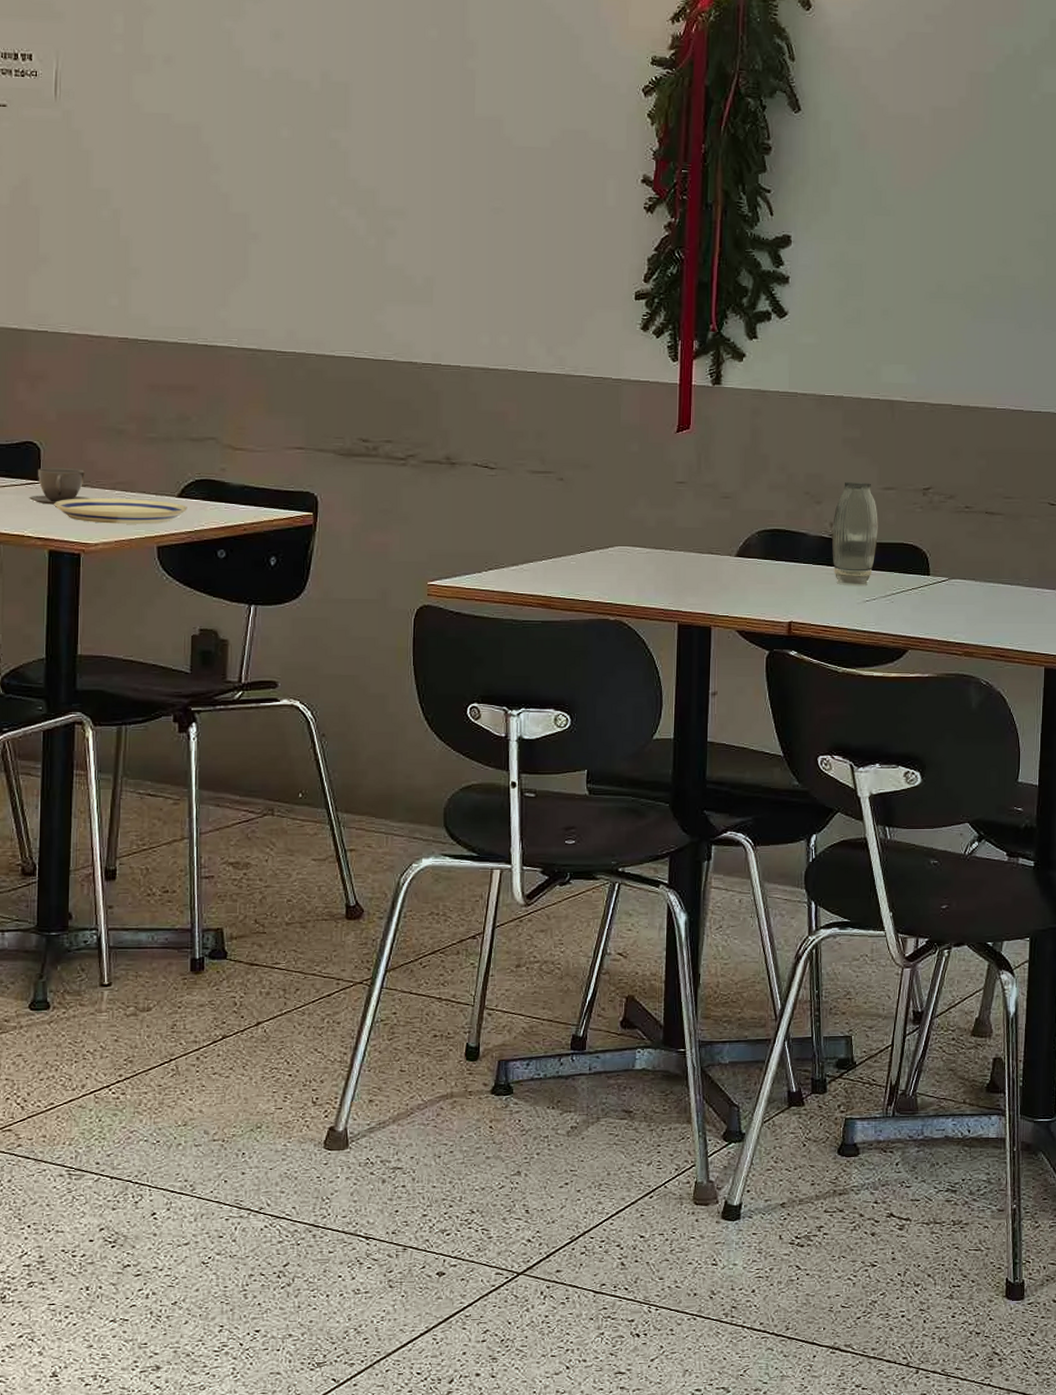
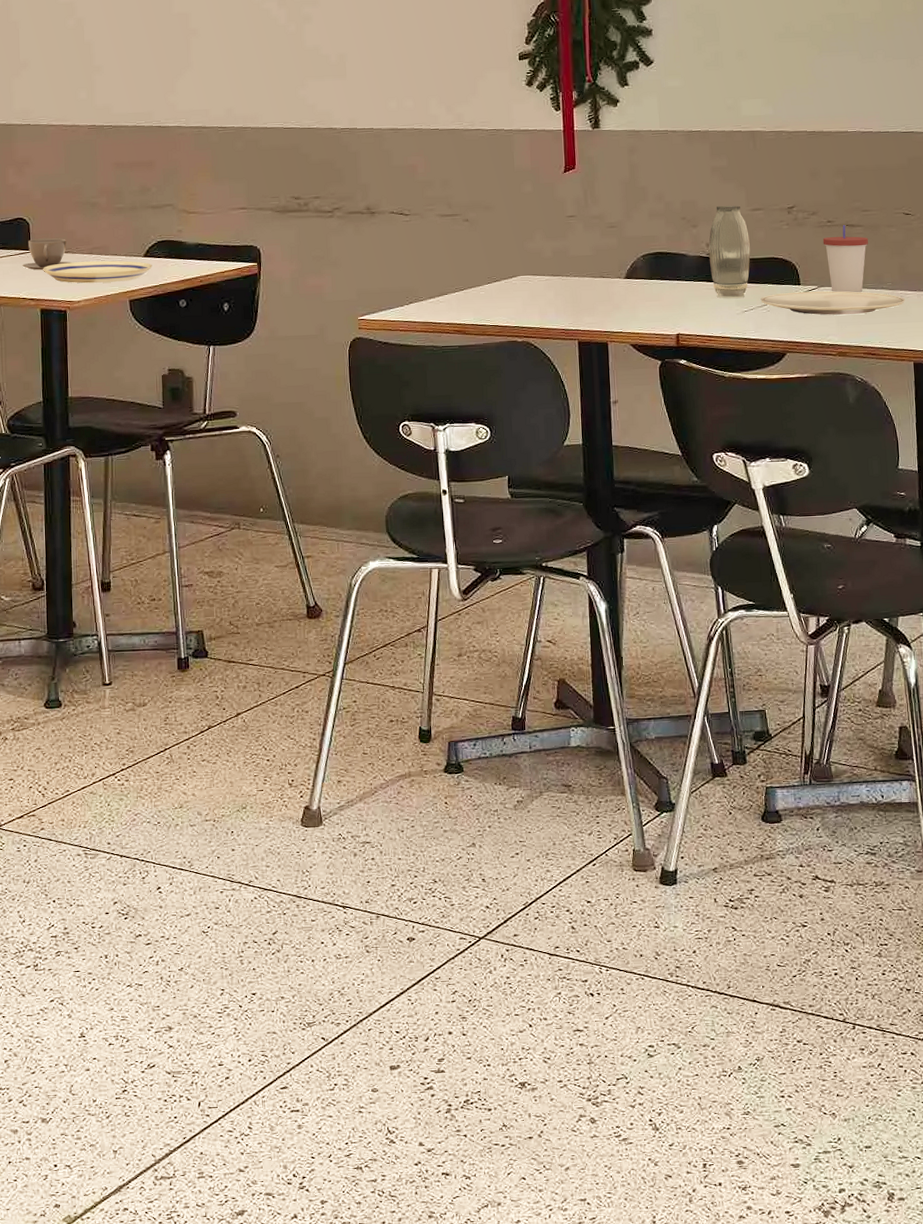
plate: none [885,582,1041,611] -> present [760,290,905,315]
cup: none [958,511,1009,588] -> present [822,224,869,293]

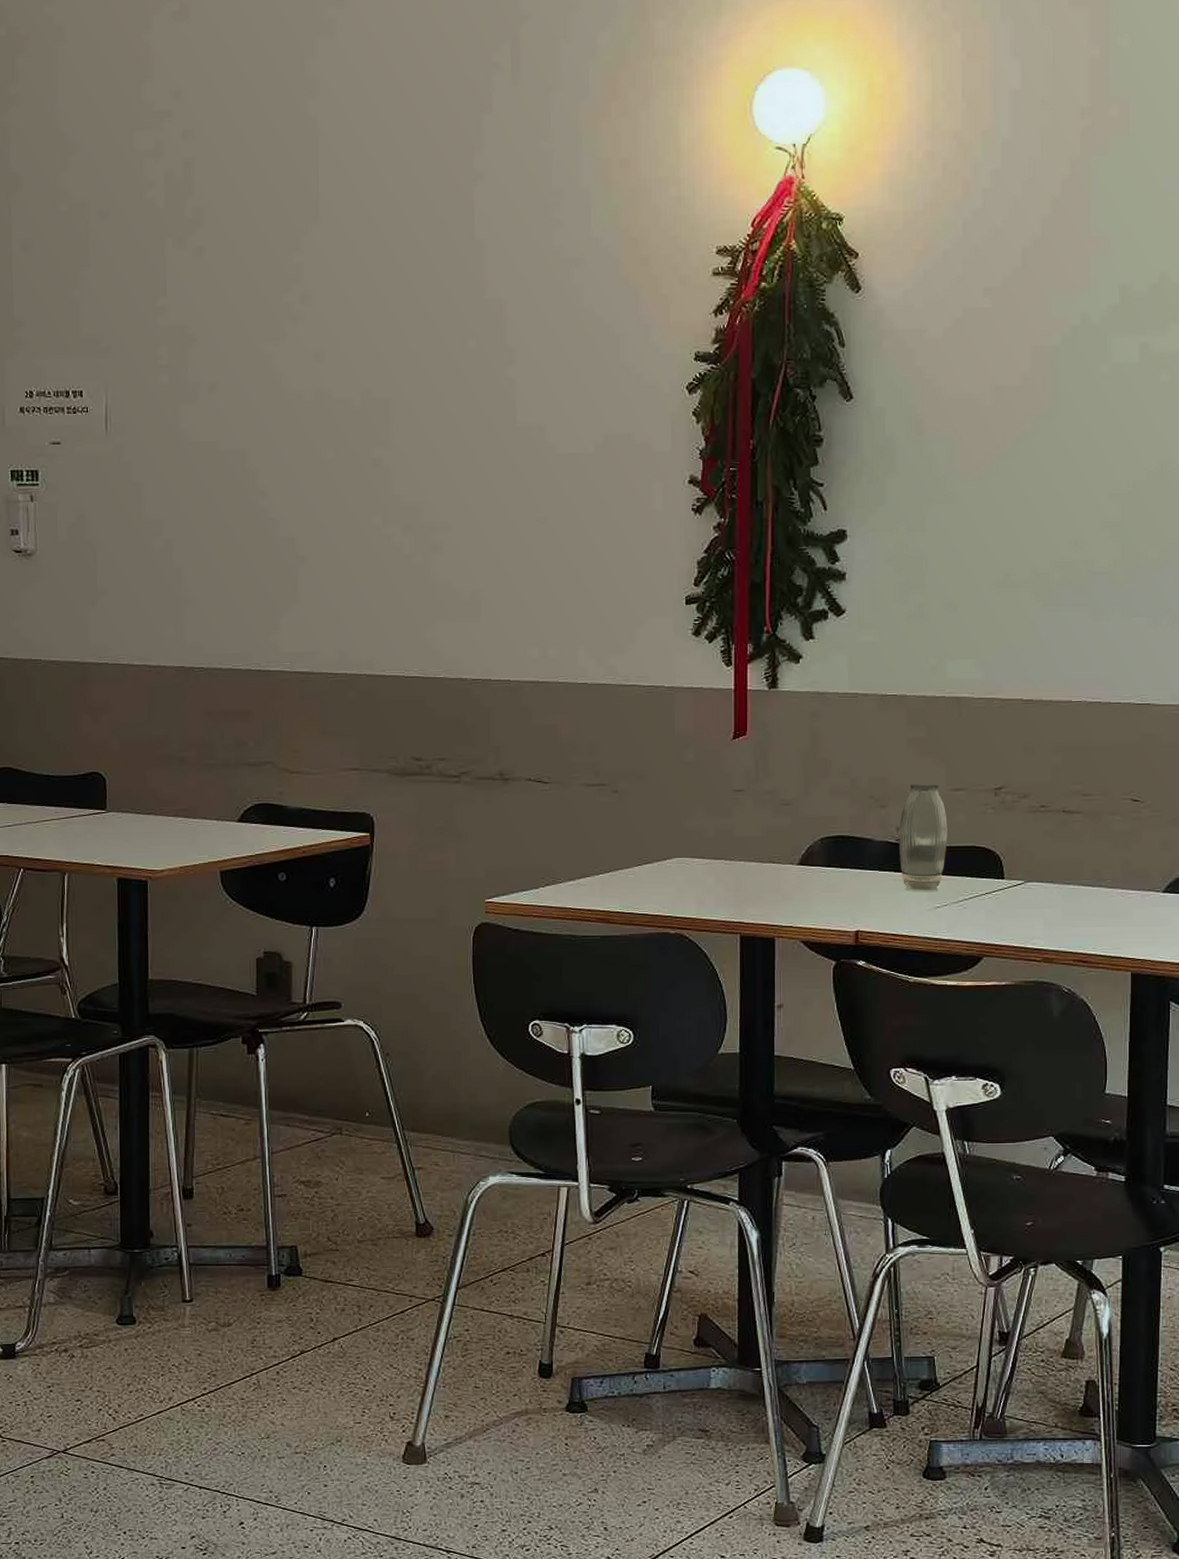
teacup: present [22,238,72,270] -> none [97,796,155,833]
plate: present [43,260,152,284] -> none [121,825,248,850]
plate: present [760,290,905,315] -> none [956,886,1126,915]
cup: present [822,224,869,293] -> none [1033,810,1088,890]

